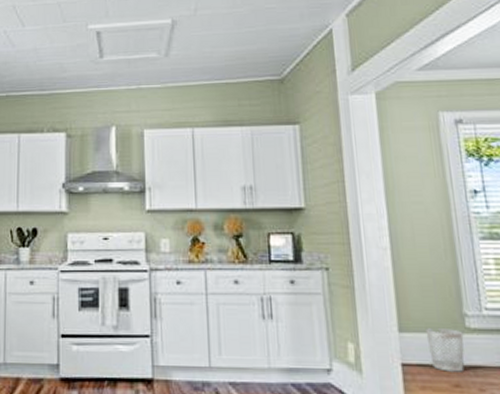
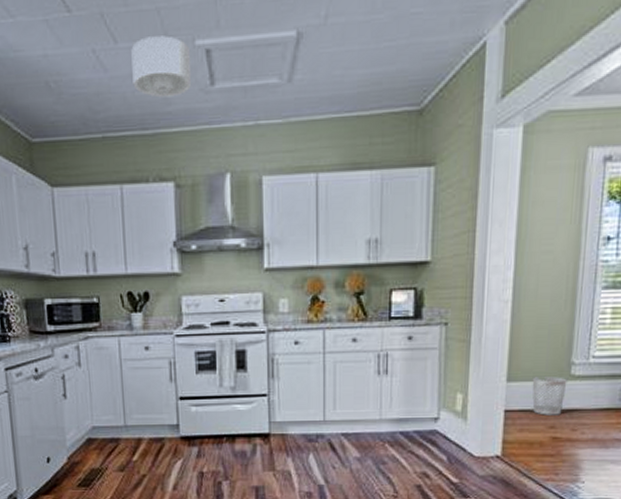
ceiling light: none [35,22,84,67] -> present [131,36,192,98]

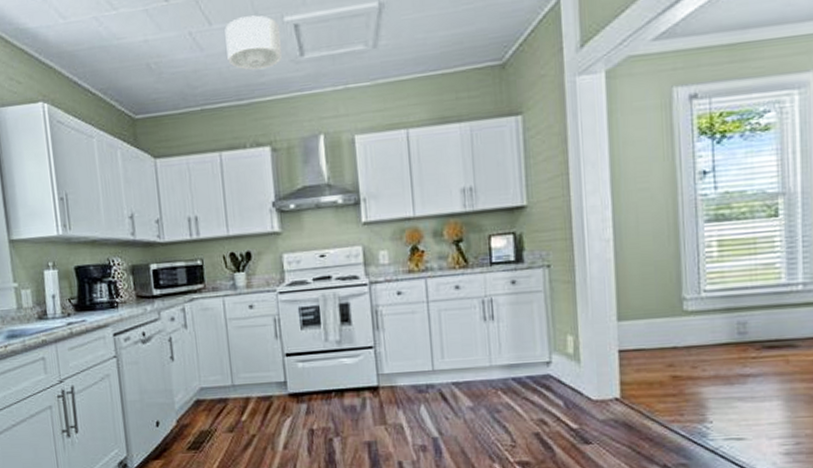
wastebasket: present [532,377,567,415] -> none [644,313,681,354]

